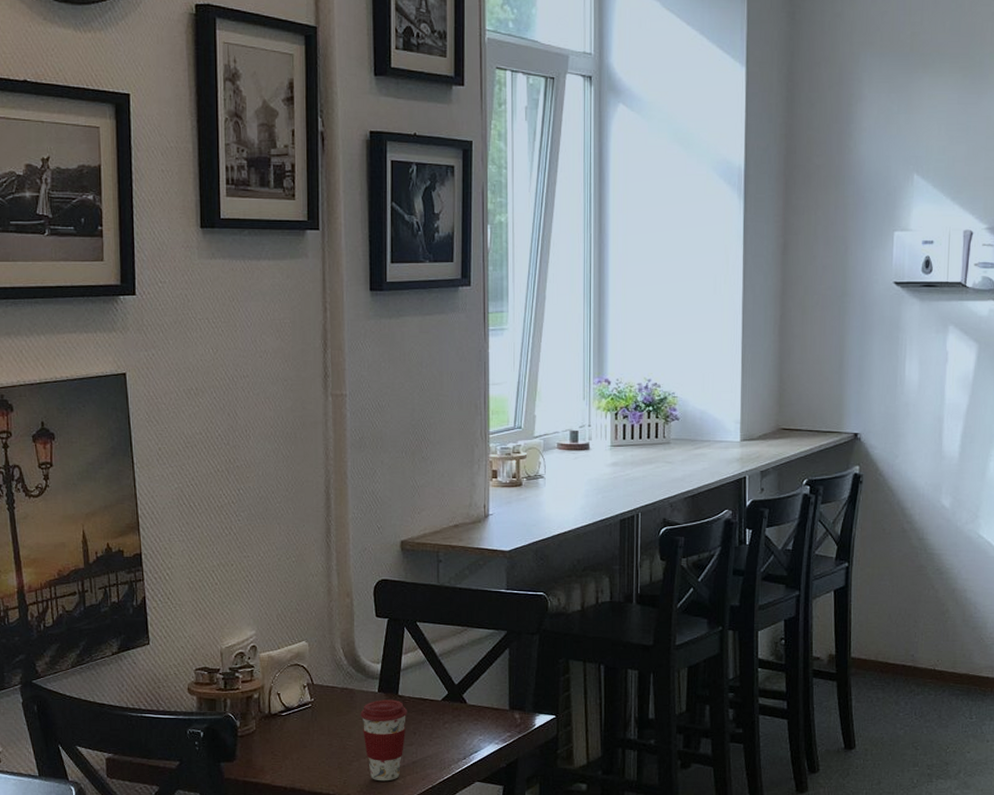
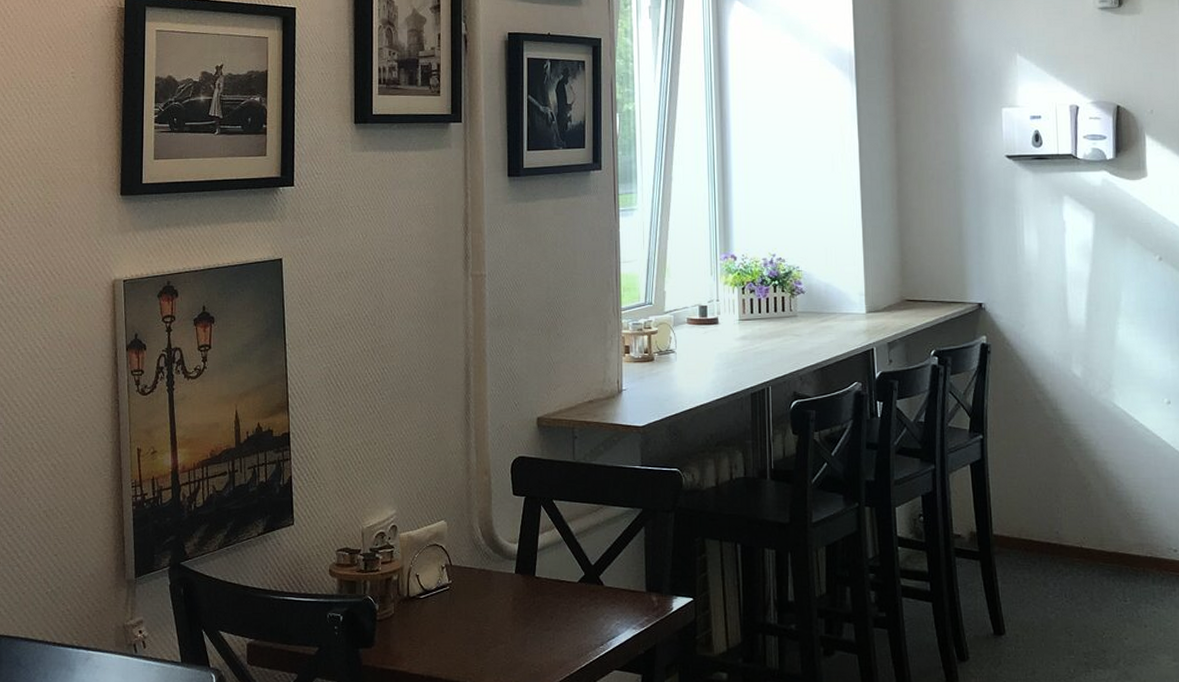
coffee cup: present [360,699,408,781] -> none [497,581,544,669]

